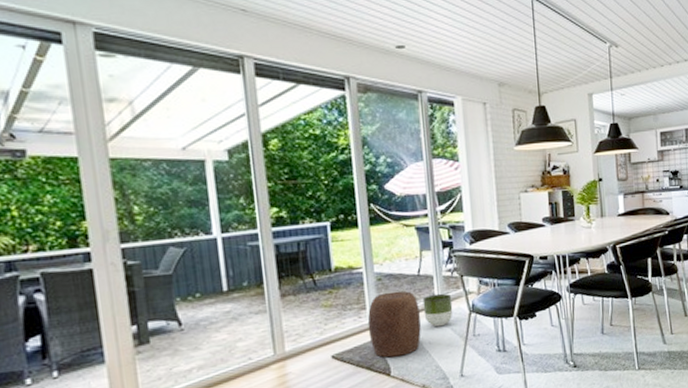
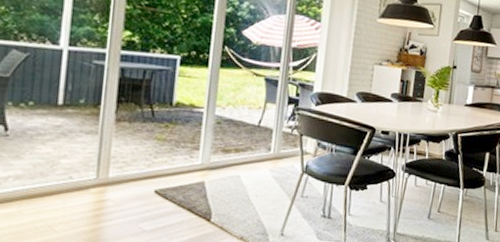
stool: present [367,291,421,358] -> none [196,137,253,204]
planter: present [422,293,453,327] -> none [256,147,288,182]

